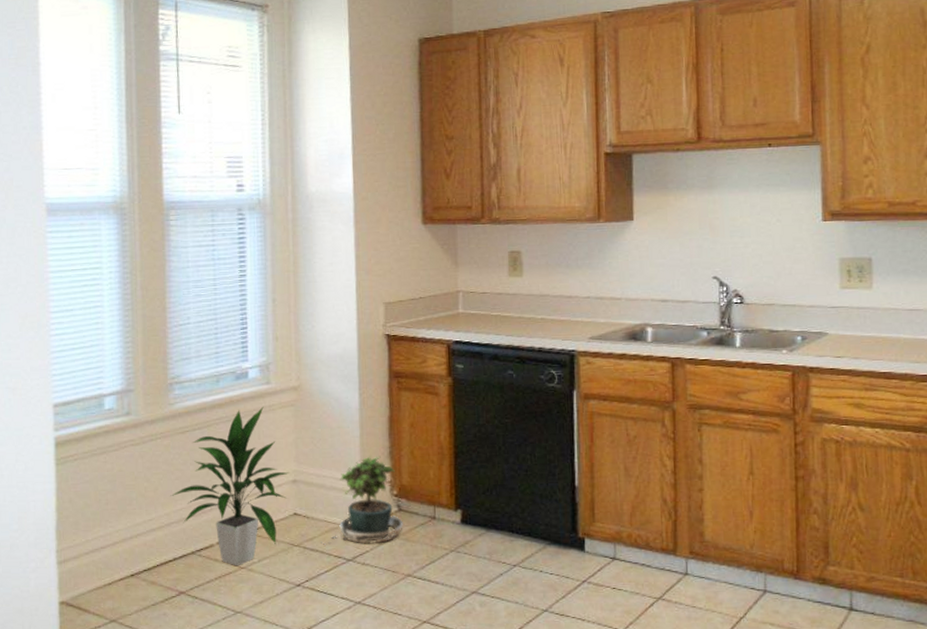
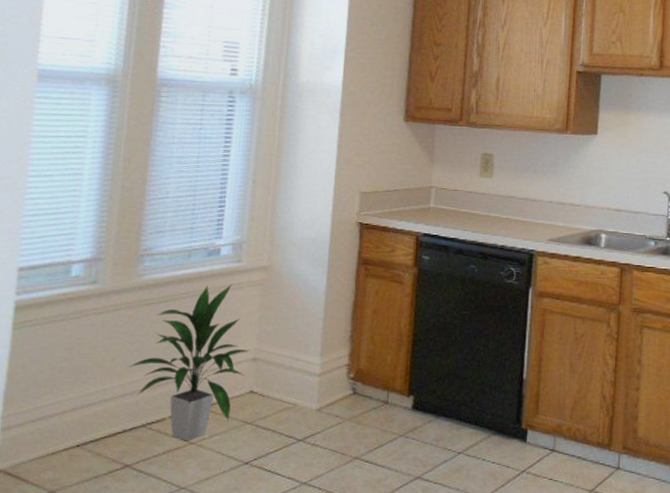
potted plant: present [321,456,403,545] -> none [273,338,357,426]

